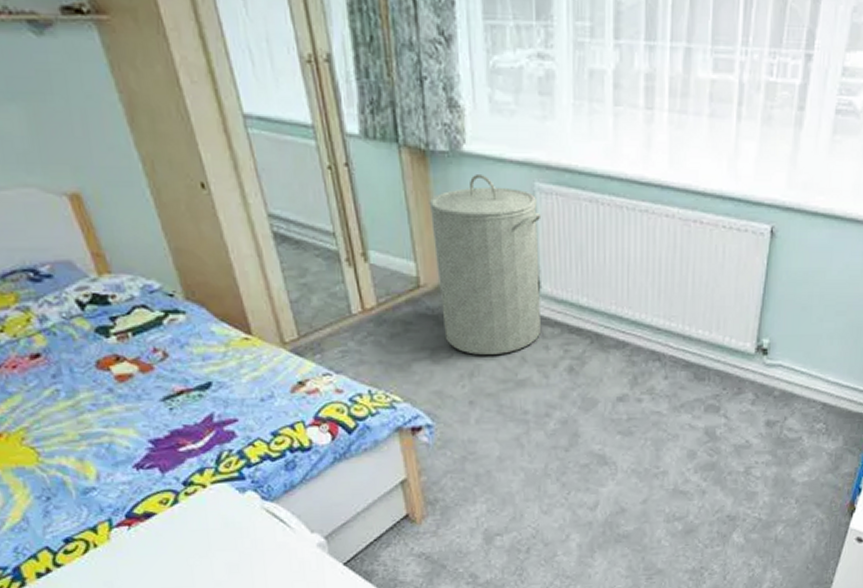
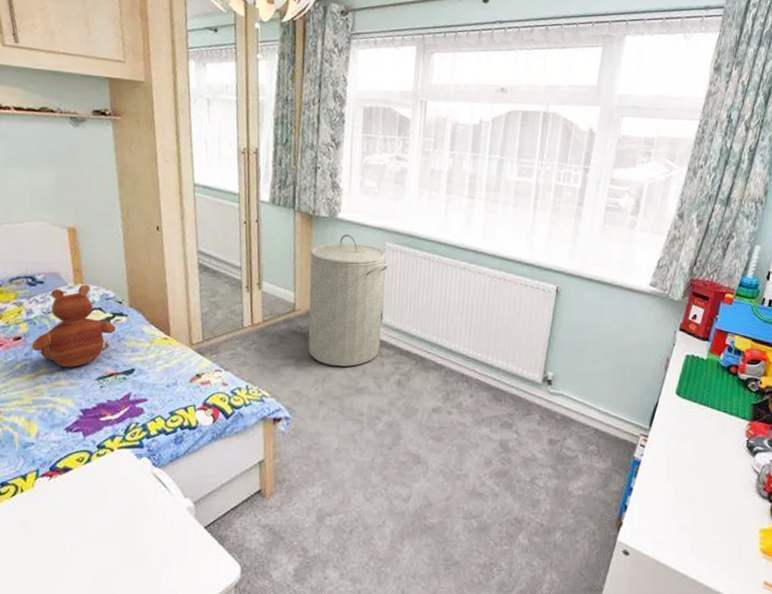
teddy bear: none [57,274,174,389] -> present [31,284,116,368]

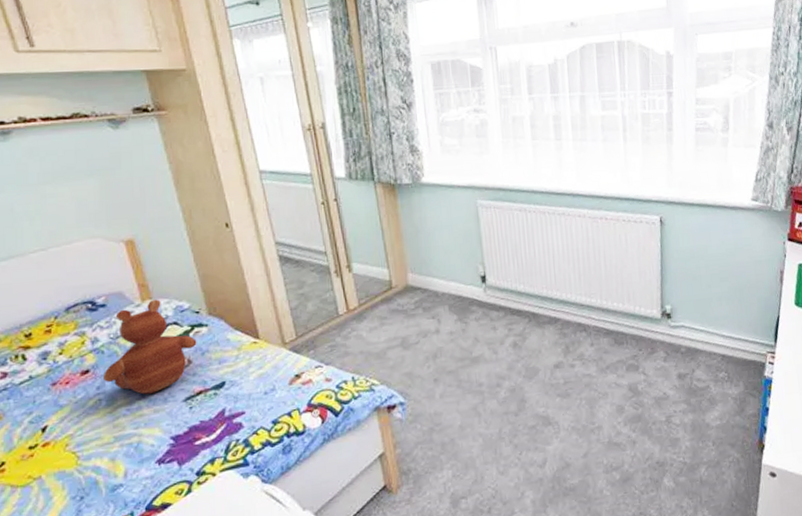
laundry hamper: present [308,234,388,367] -> none [398,198,489,340]

